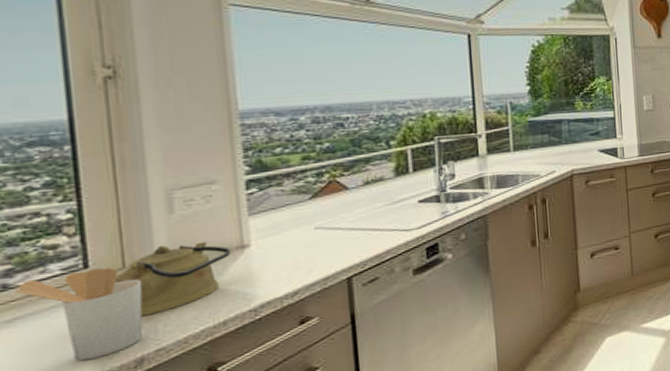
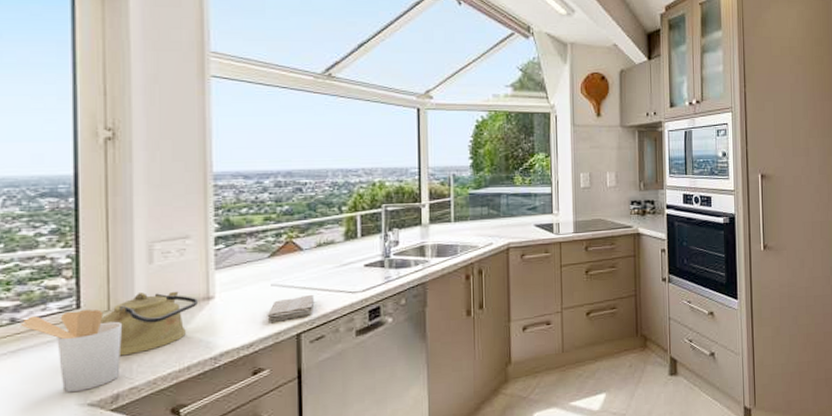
washcloth: none [312,236,365,268] -> present [267,295,315,322]

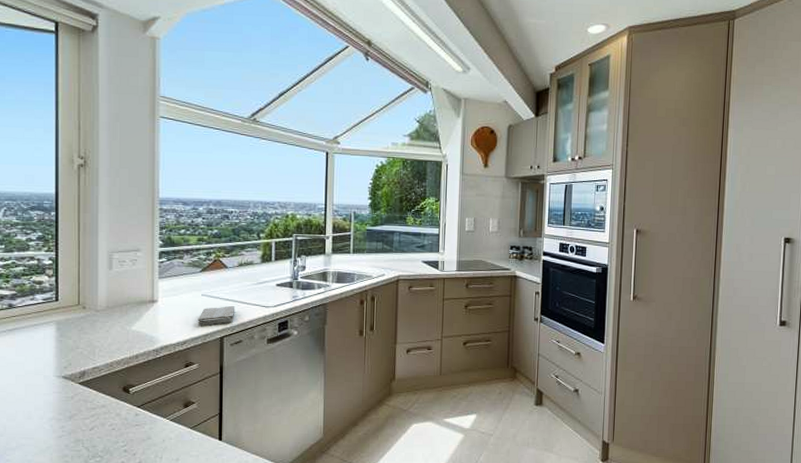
utensil holder: present [20,309,123,393] -> none [15,302,89,367]
kettle: present [100,291,199,356] -> none [73,292,146,342]

